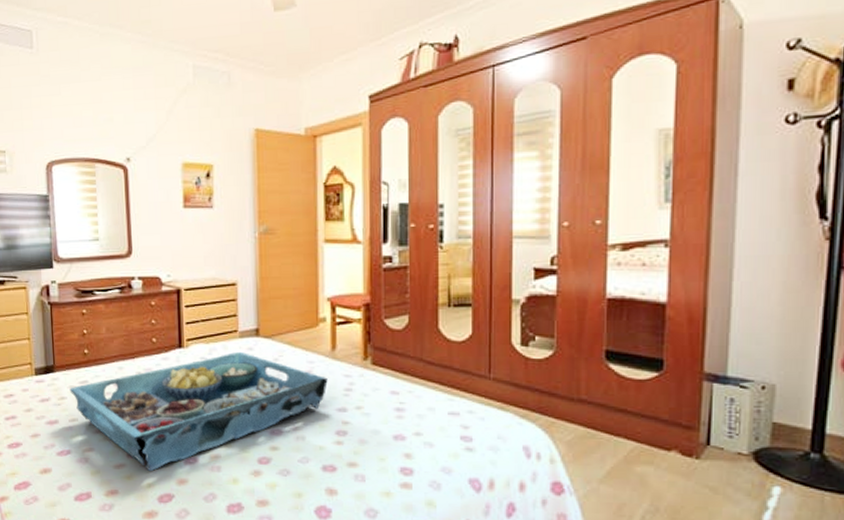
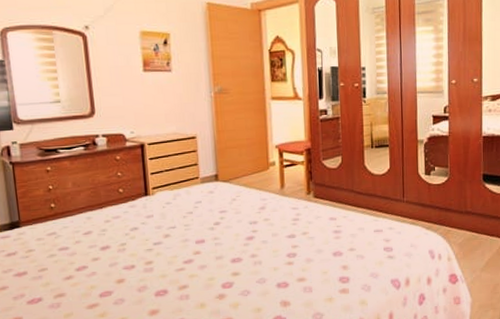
serving tray: present [69,351,328,472] -> none [37,195,279,308]

